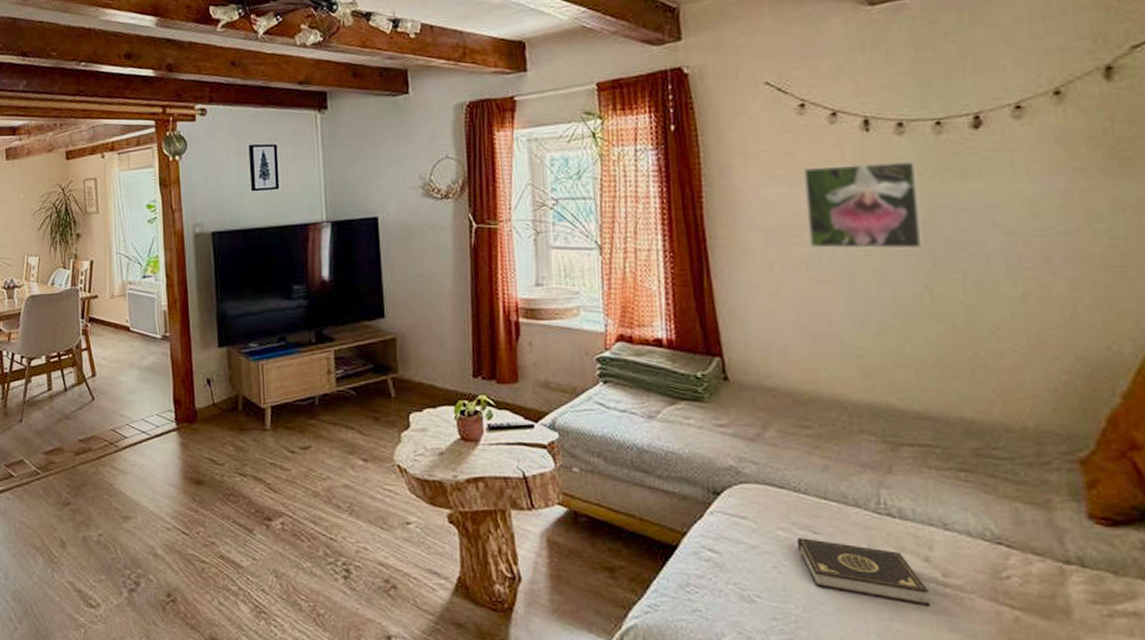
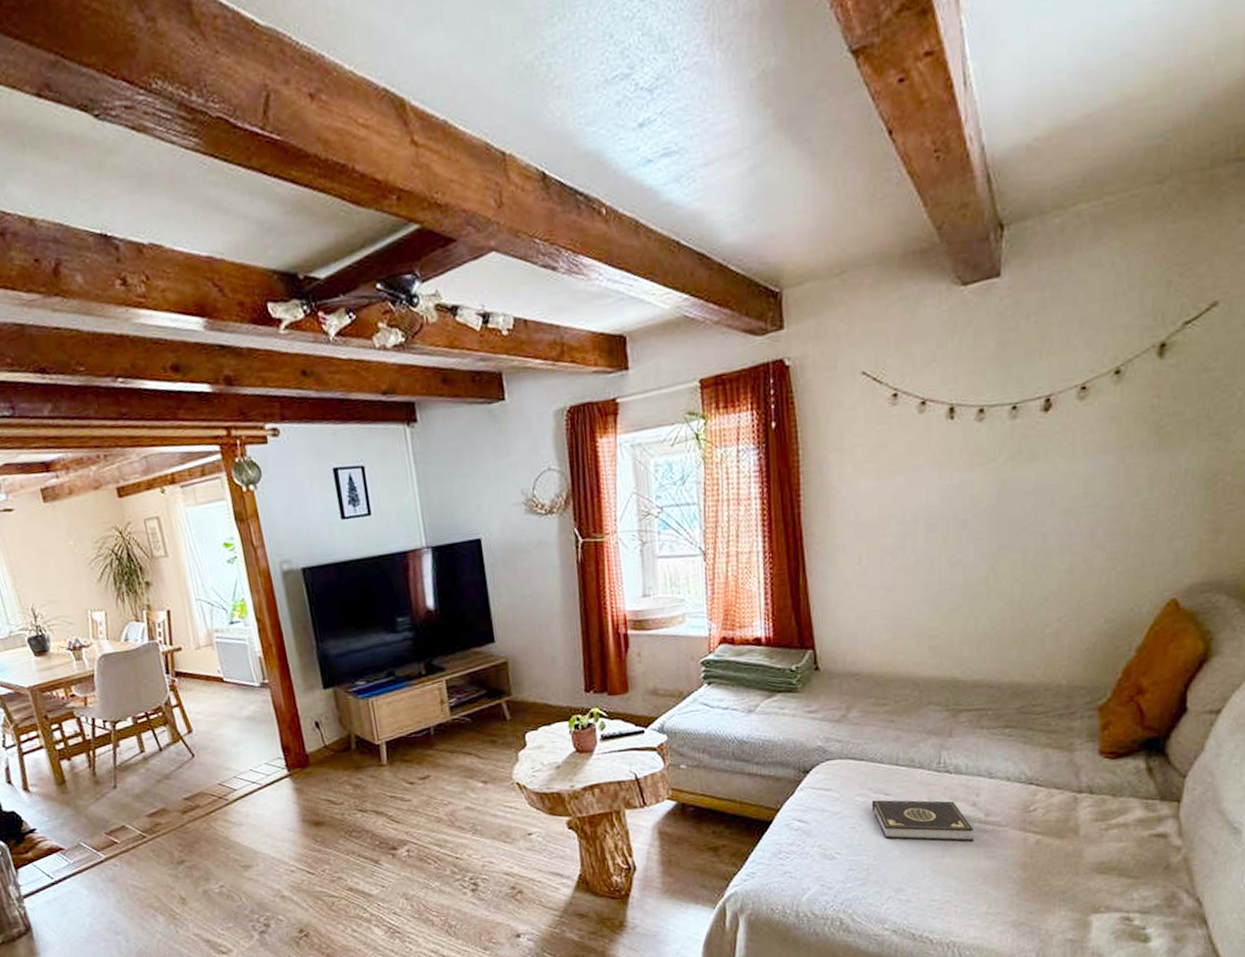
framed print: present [804,160,923,249] -> none [893,446,992,539]

